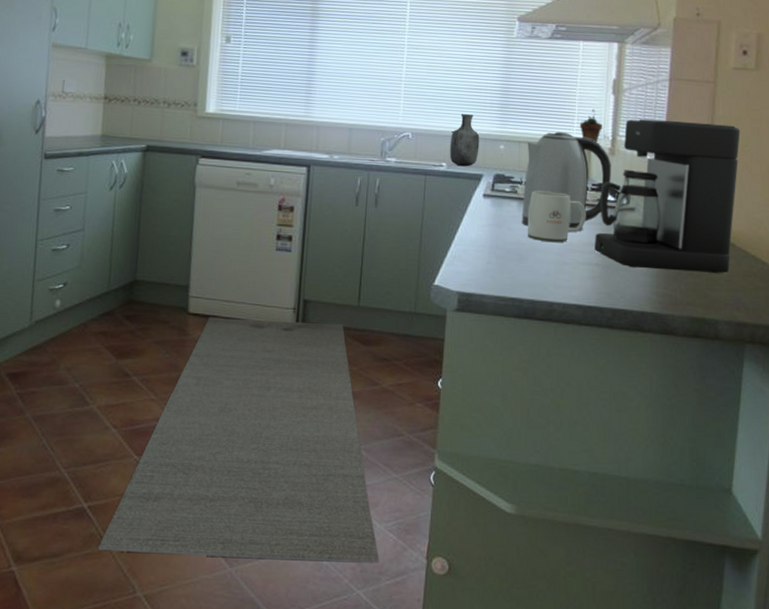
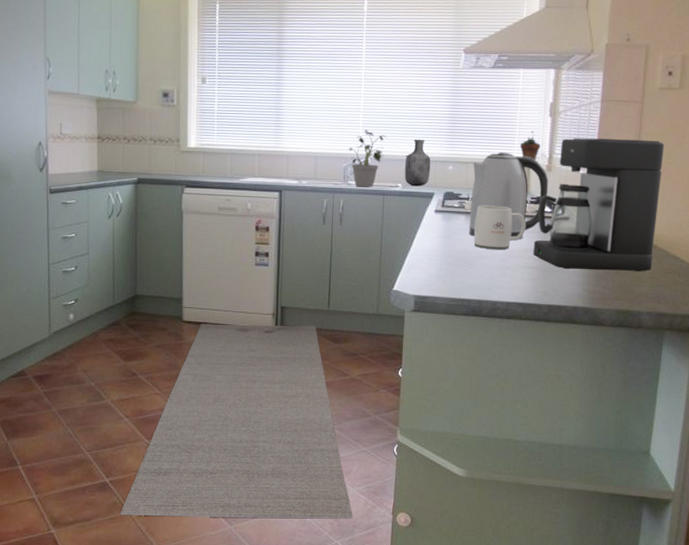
potted plant: none [386,101,431,166] -> present [347,130,387,188]

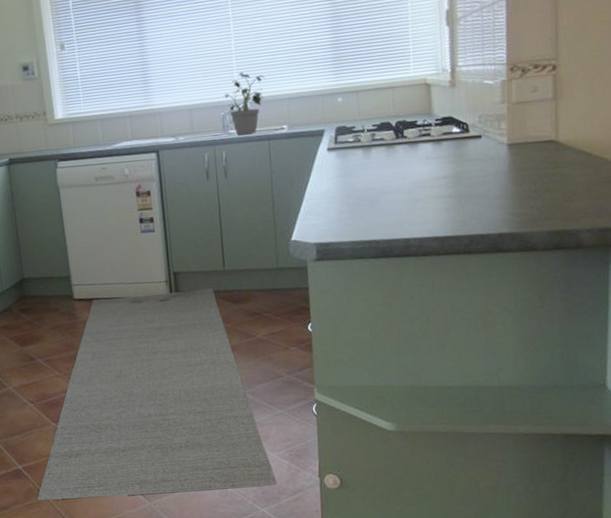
vase: present [404,139,431,187] -> none [288,73,318,126]
kettle: present [468,152,548,239] -> none [364,73,455,172]
mug: present [474,205,525,250] -> none [373,133,433,183]
succulent plant: present [519,130,540,161] -> none [415,44,440,78]
coffee maker: present [533,138,665,271] -> none [444,33,589,194]

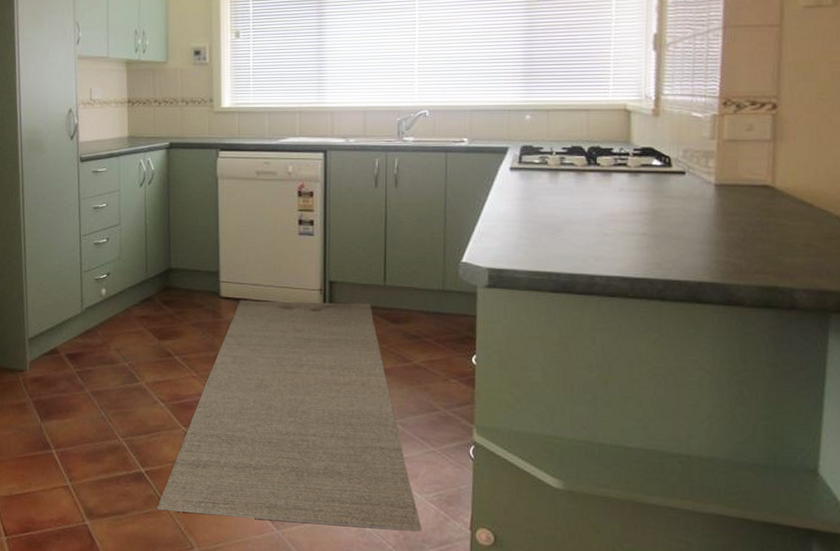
potted plant: present [223,72,265,135] -> none [401,78,448,144]

